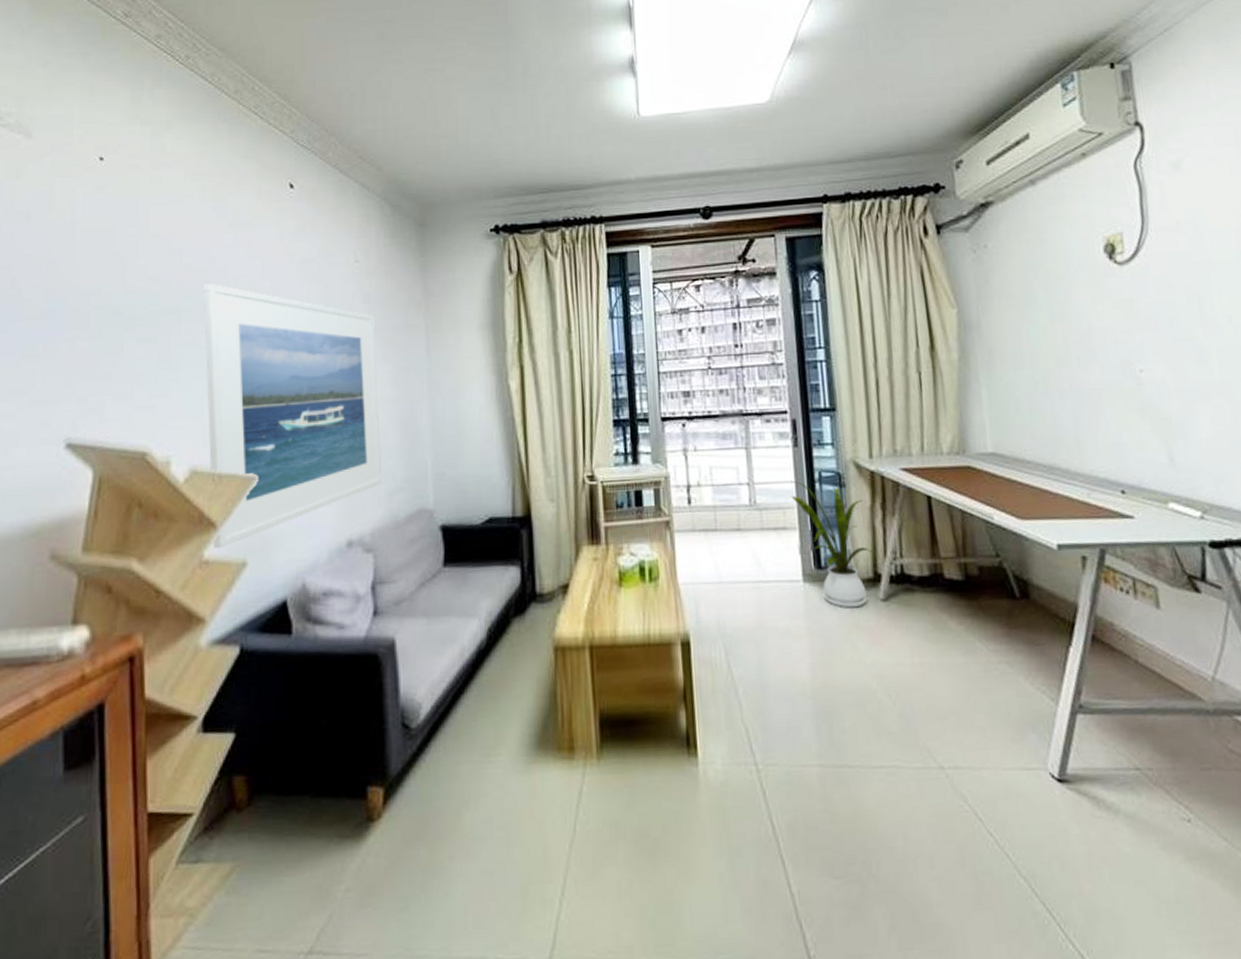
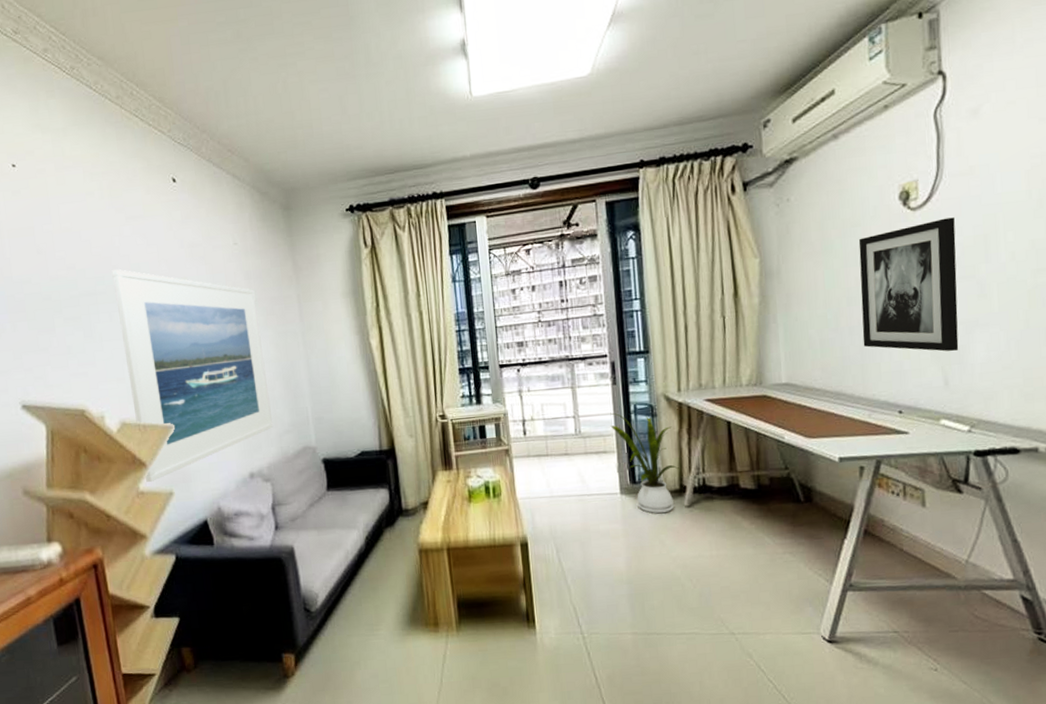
wall art: none [1064,275,1182,423] -> present [858,217,959,352]

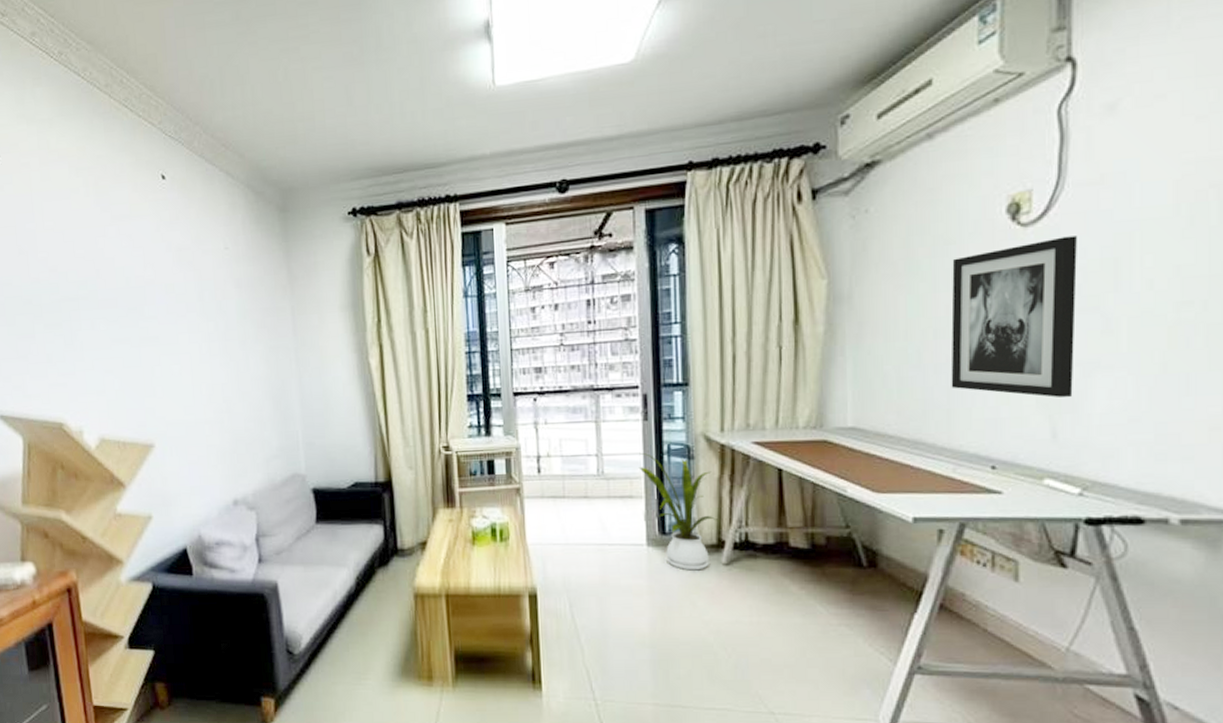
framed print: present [112,269,274,482] -> none [95,273,261,504]

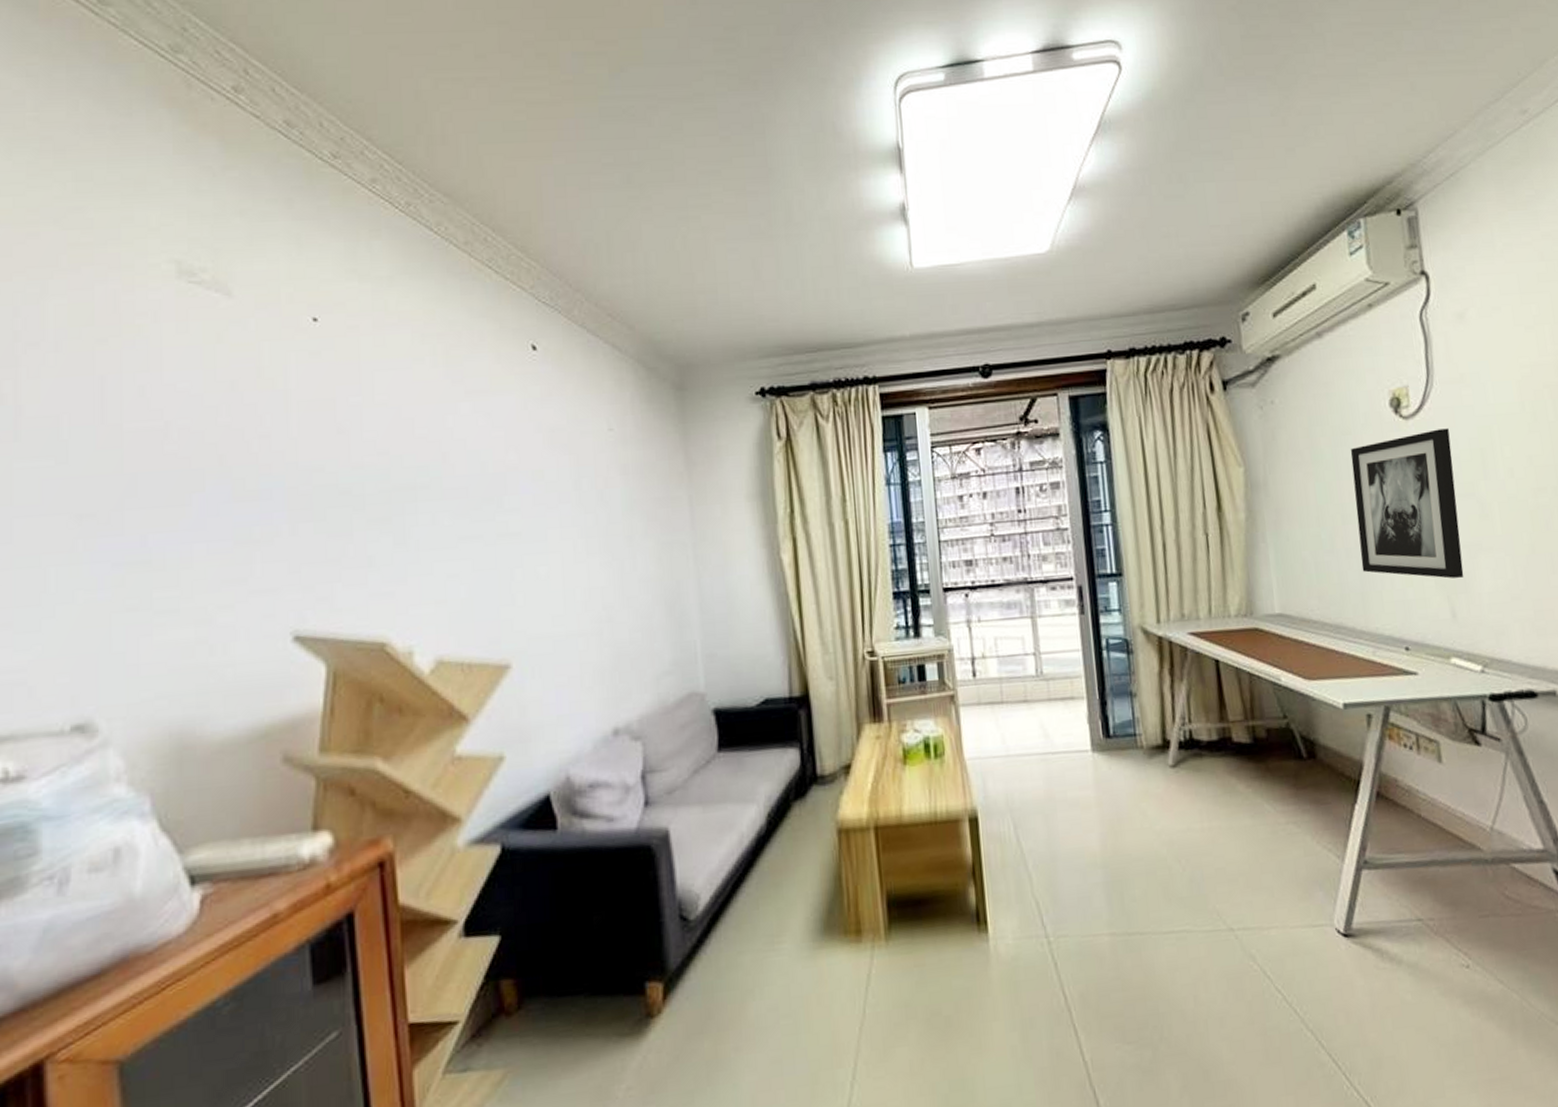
house plant: present [638,453,719,571] -> none [1078,649,1163,777]

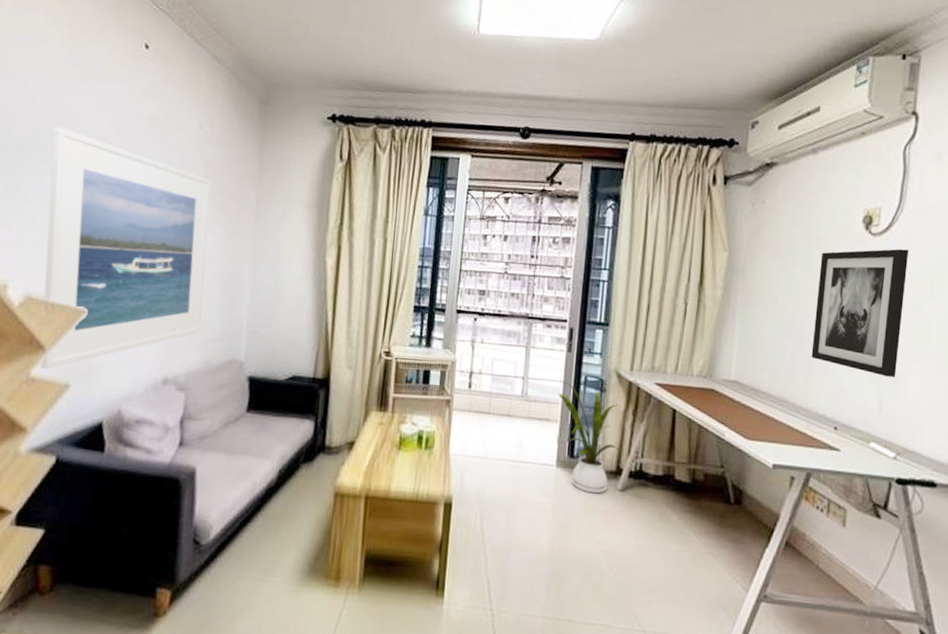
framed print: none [440,457,649,743] -> present [40,127,211,369]
house plant: none [1078,649,1163,777] -> present [558,381,620,494]

